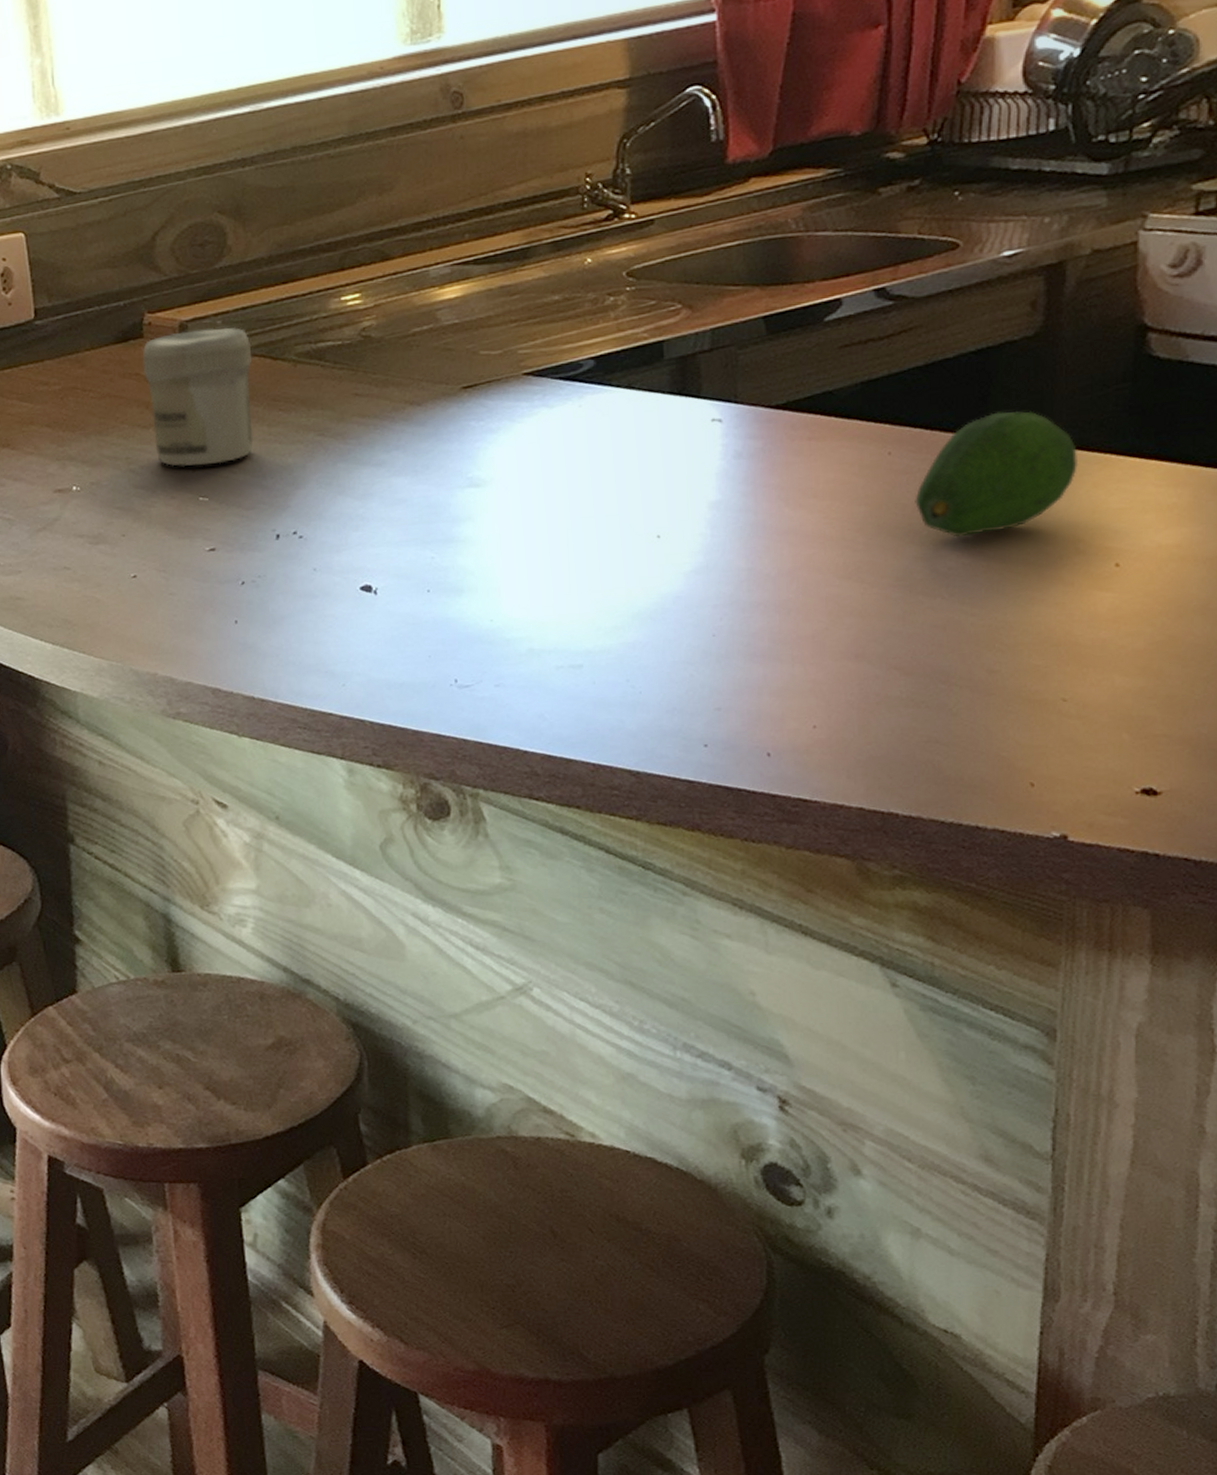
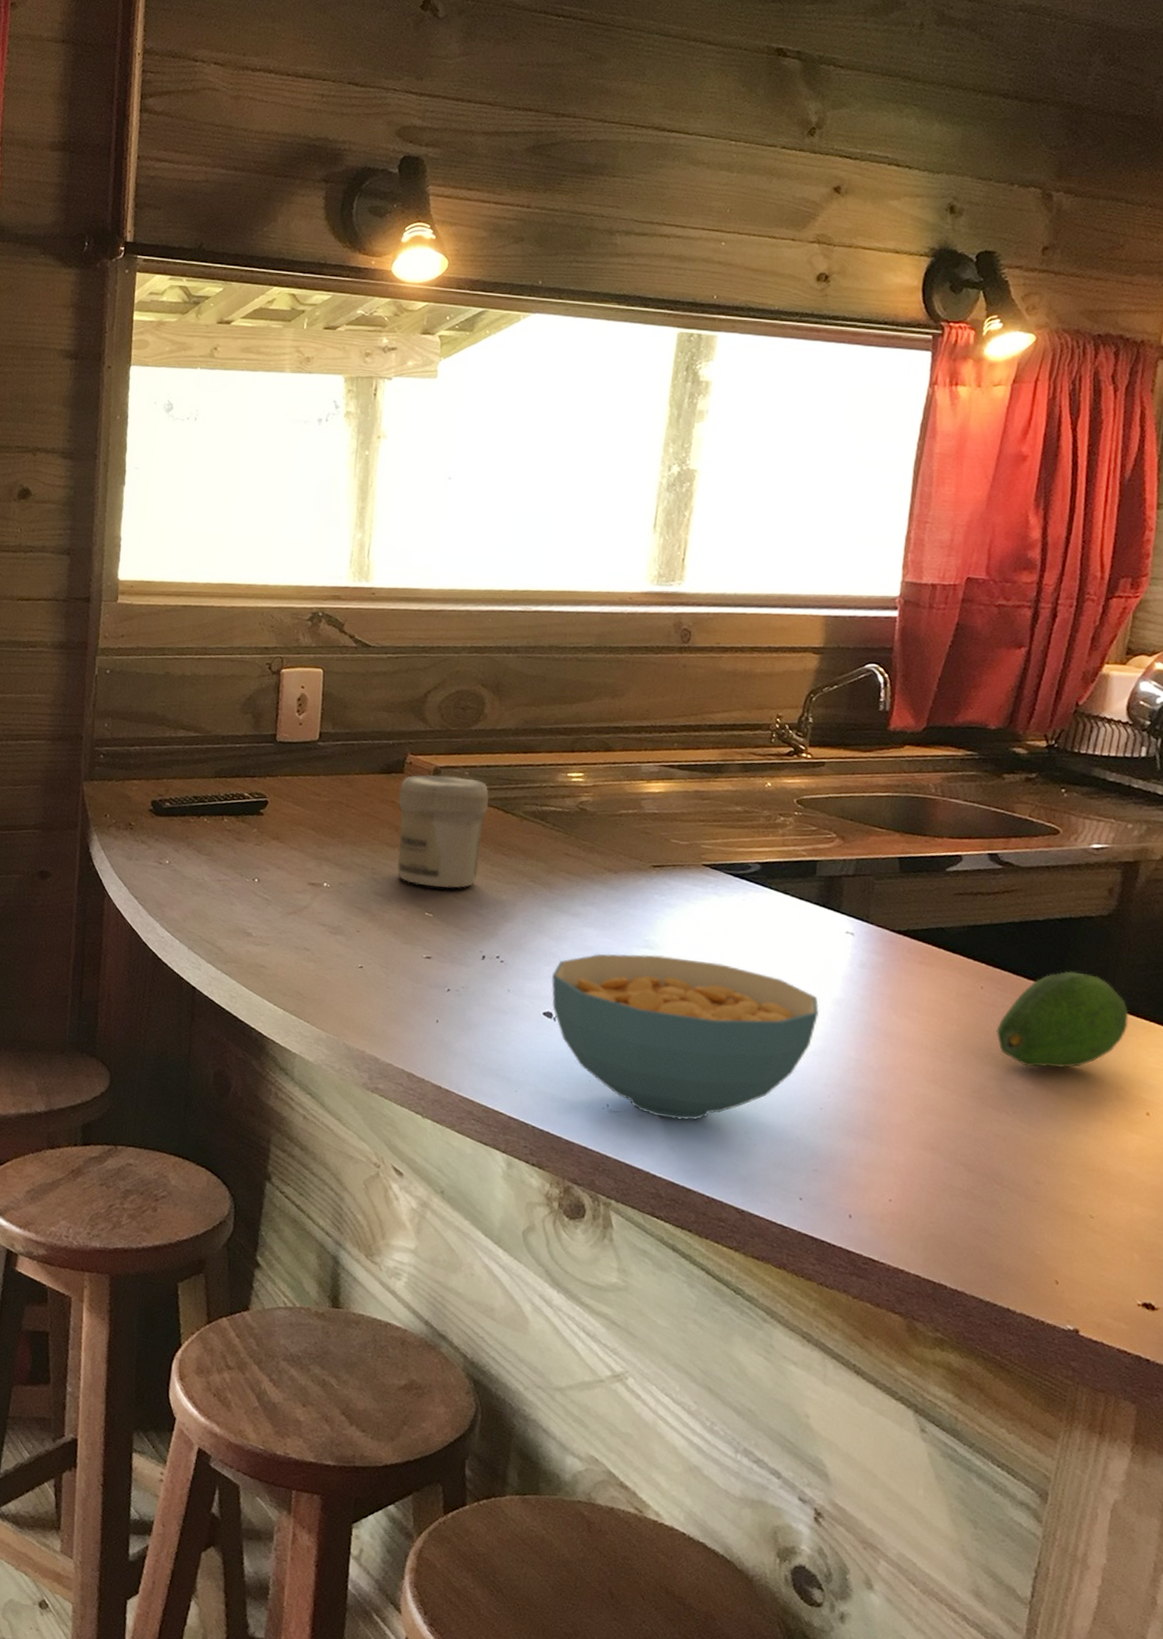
cereal bowl: none [362,487,693,682] -> present [551,954,819,1120]

